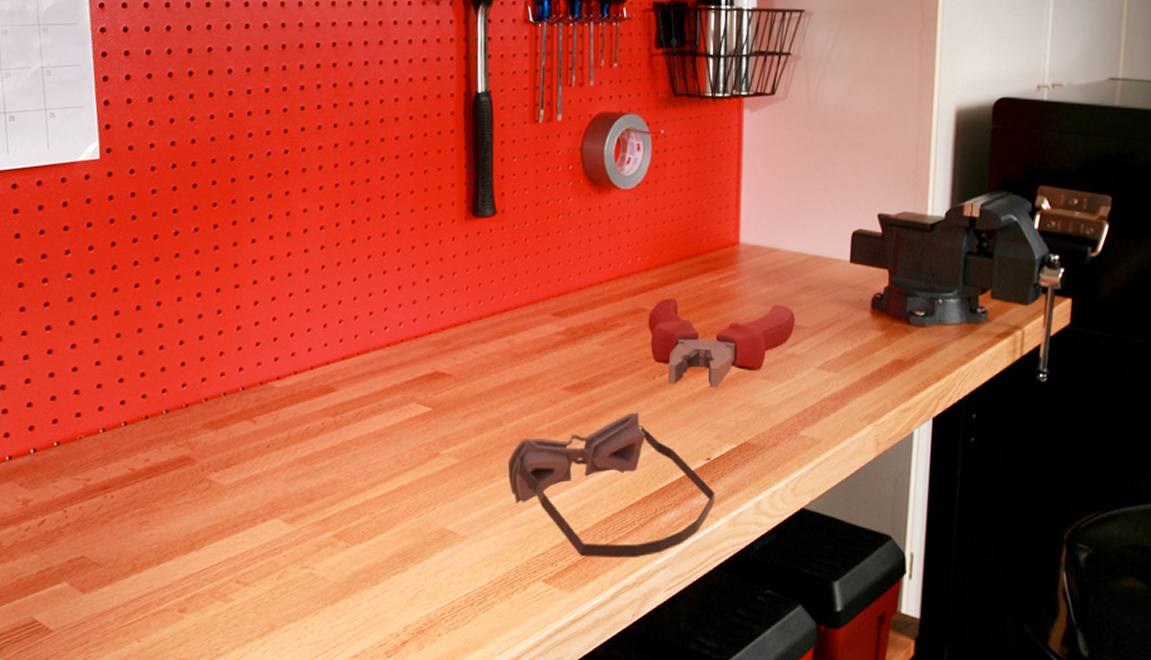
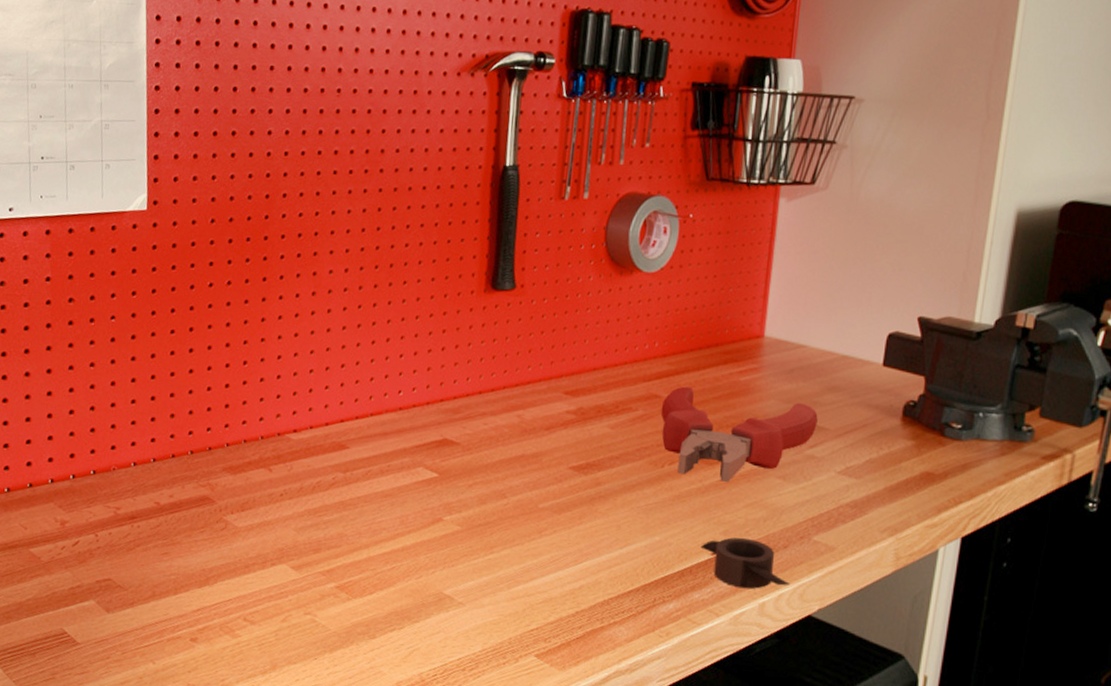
bow tie: present [507,412,715,559] -> none [508,498,718,645]
duct tape: none [696,440,782,490] -> present [700,537,790,589]

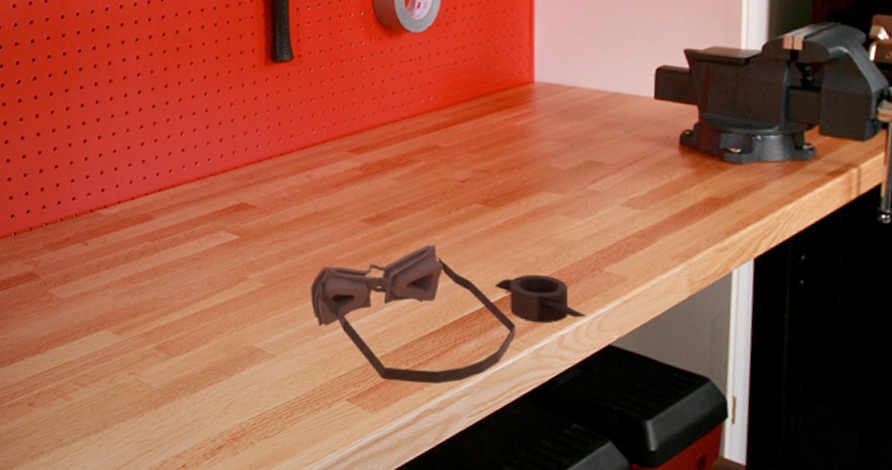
bow tie: none [508,498,718,645] -> present [310,244,516,385]
pliers: present [661,386,818,482] -> none [442,135,596,222]

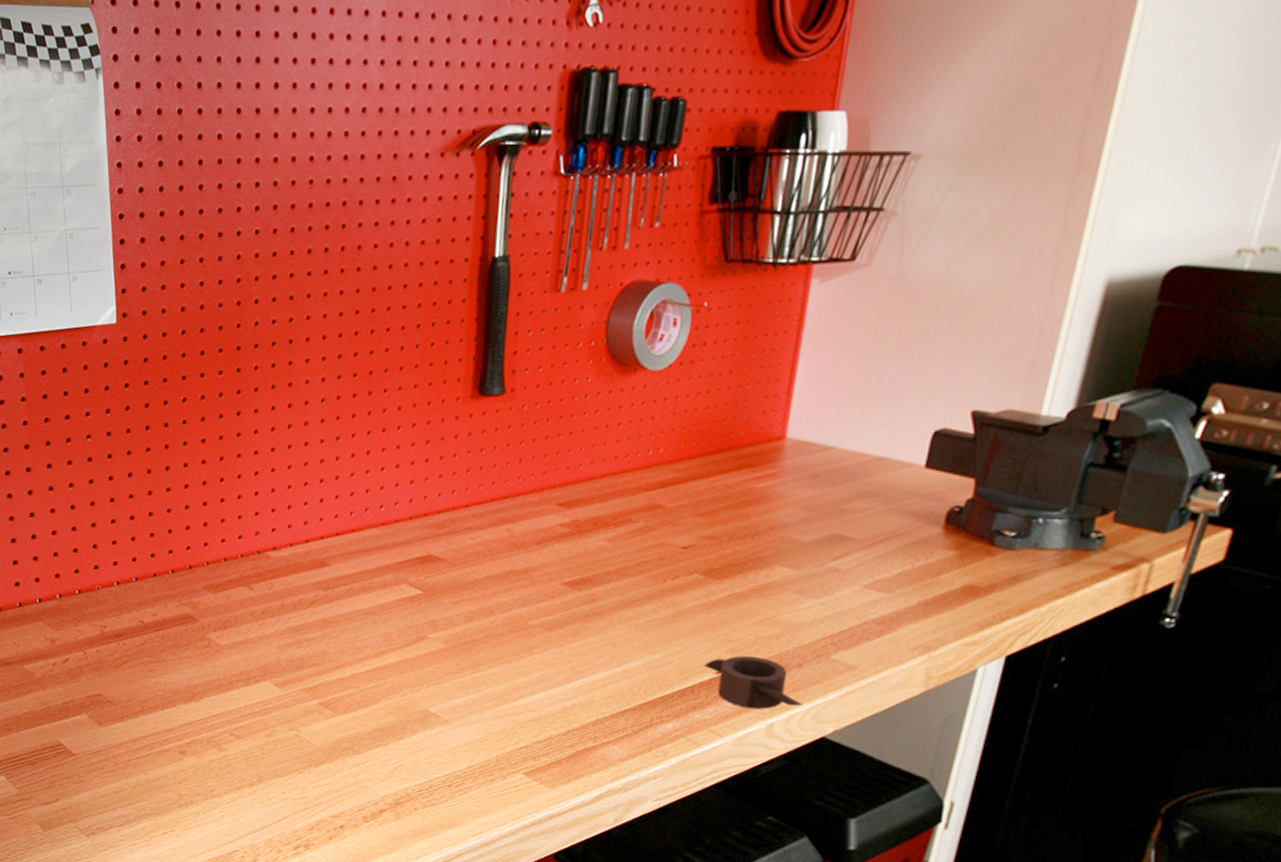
bow tie: present [310,244,516,385] -> none [495,615,722,765]

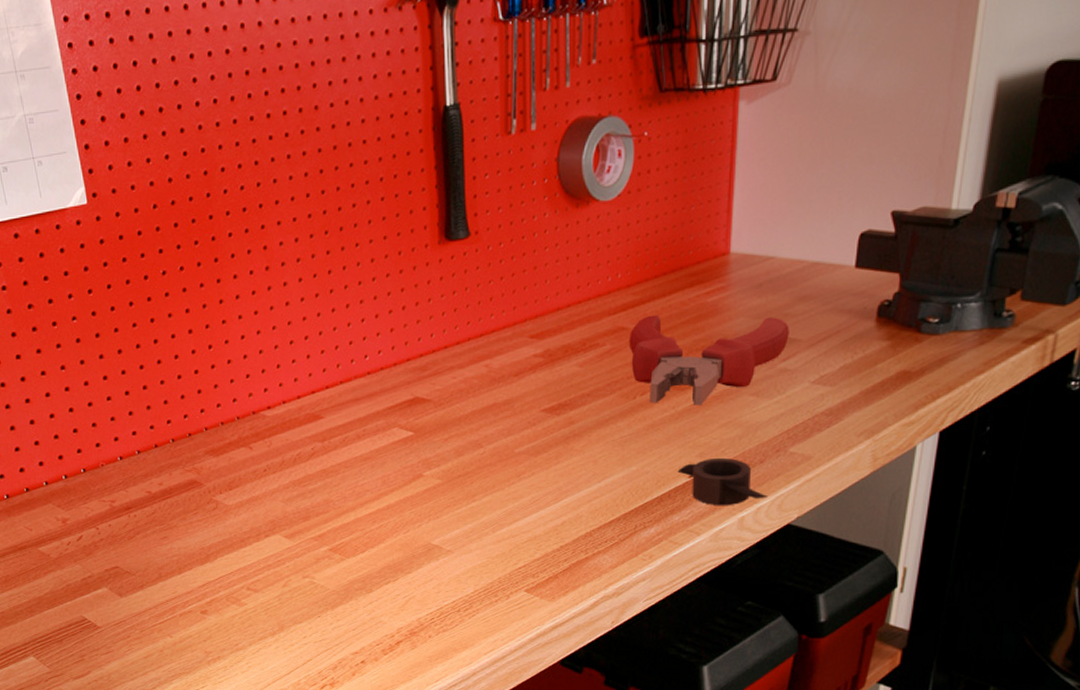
pliers: none [664,495,845,597] -> present [628,315,789,405]

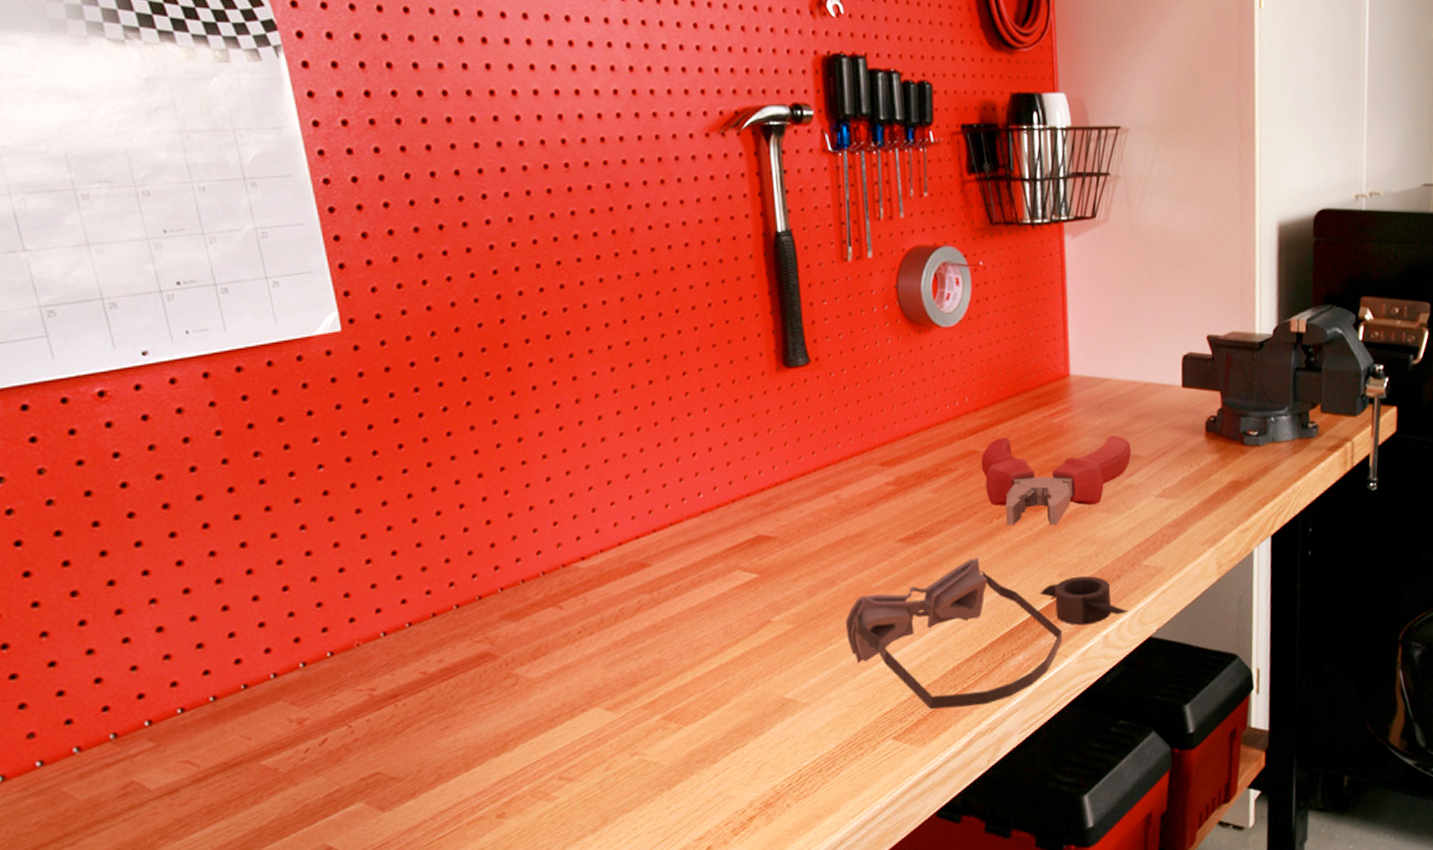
bow tie: none [488,432,697,571] -> present [845,558,1063,710]

